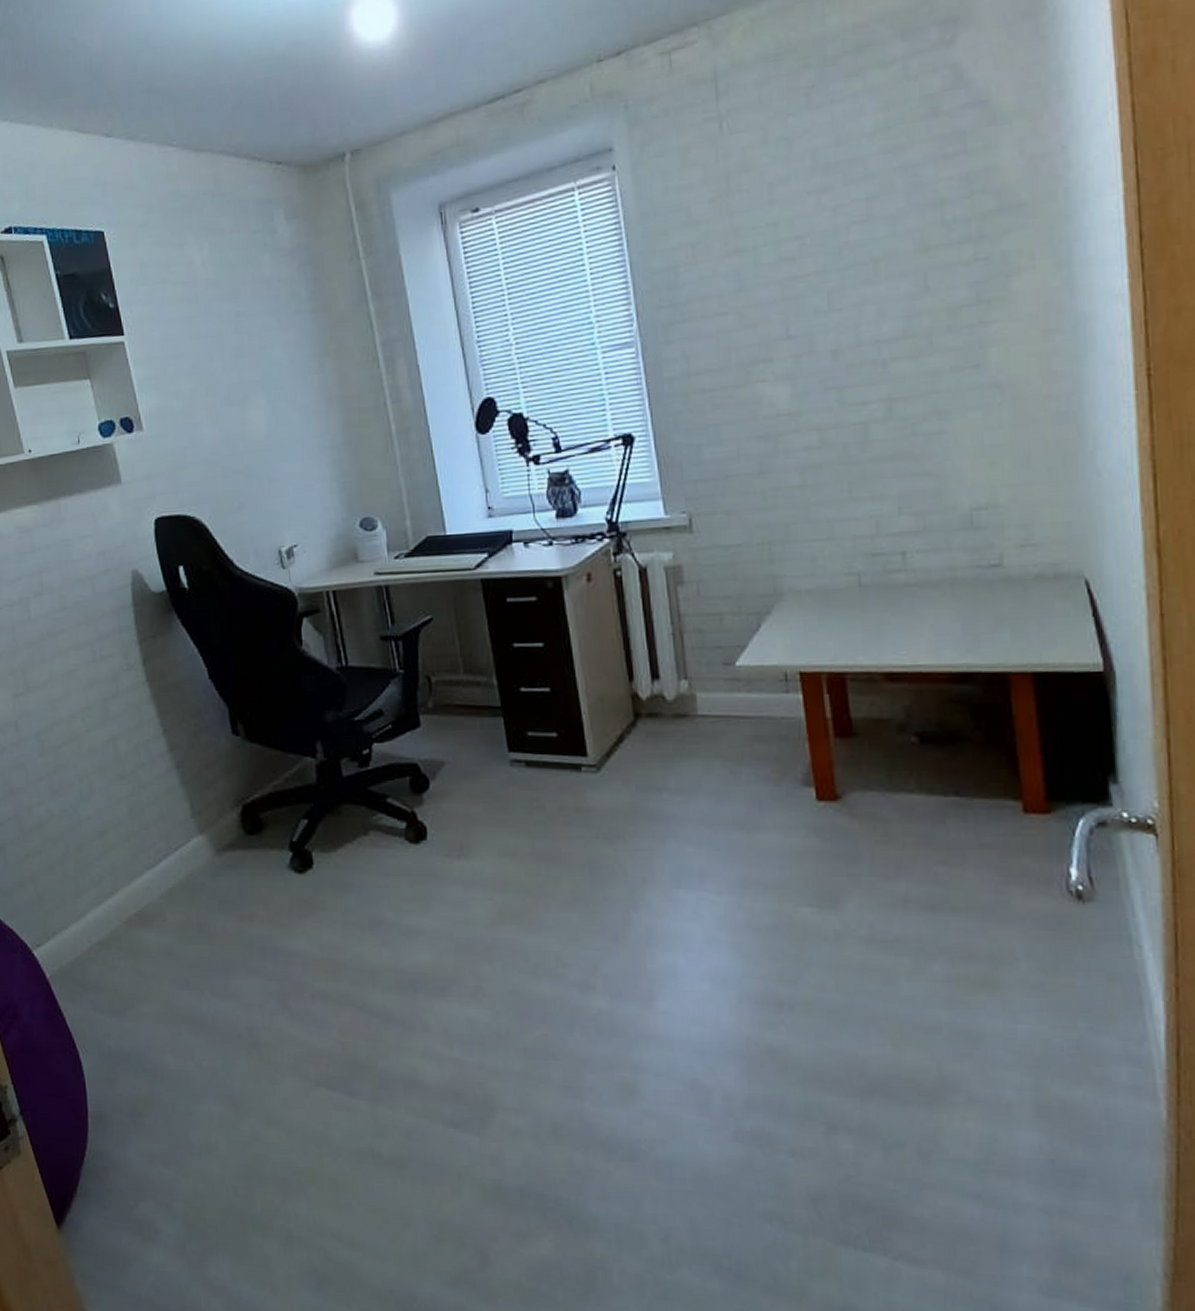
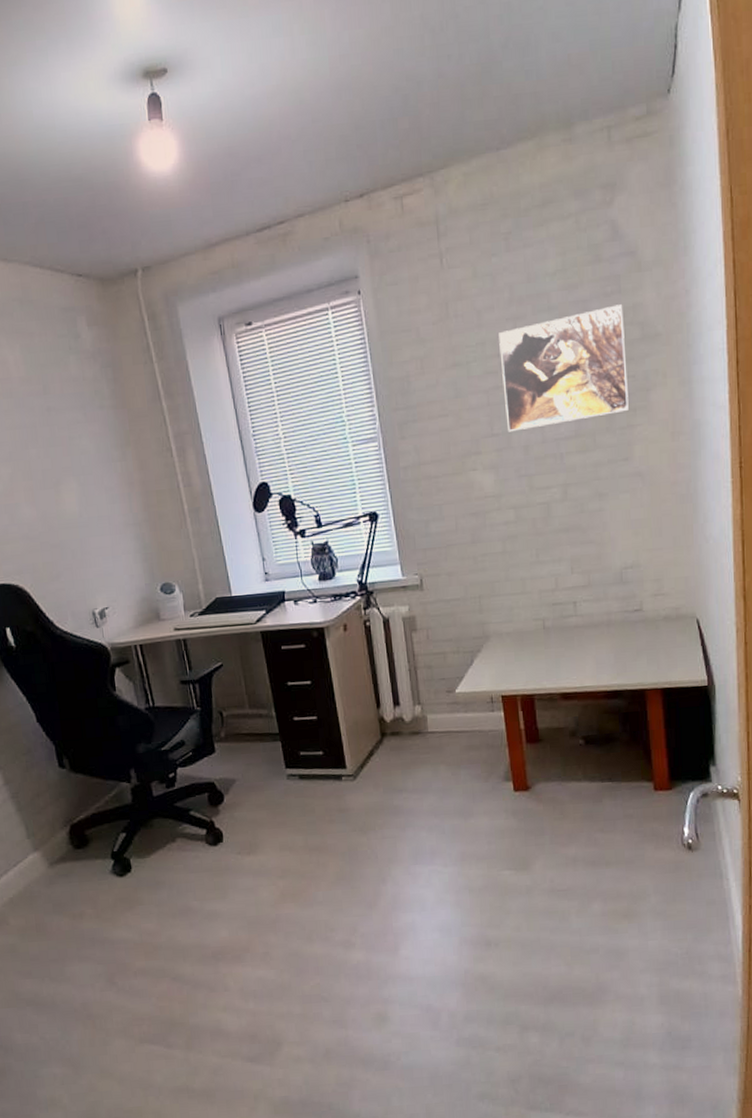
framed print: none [797,168,980,333] -> present [499,304,629,432]

